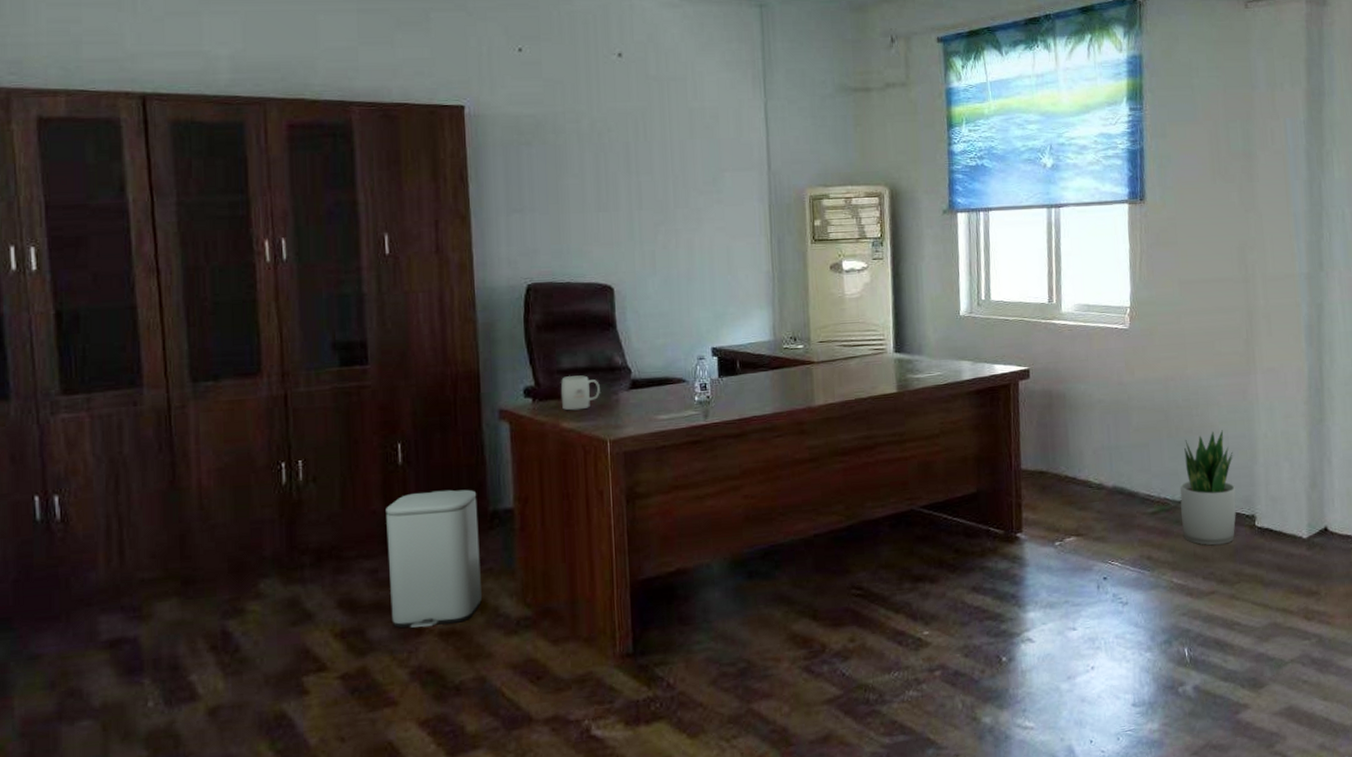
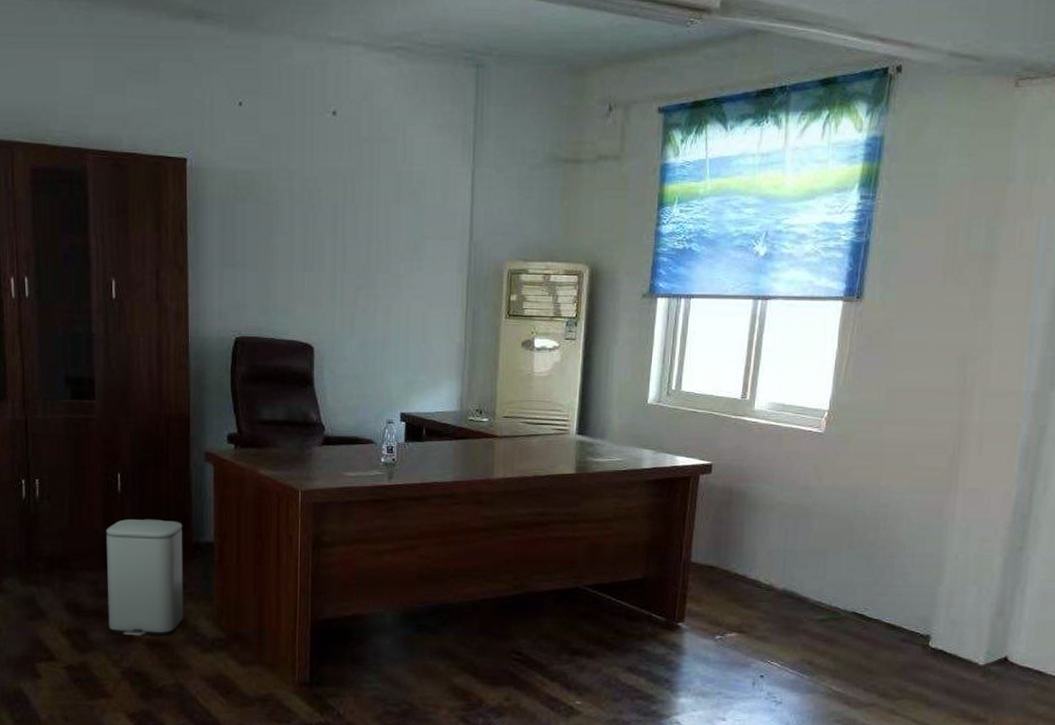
mug: present [560,375,600,411] -> none [260,427,295,460]
planter: present [1180,430,1236,546] -> none [850,546,917,660]

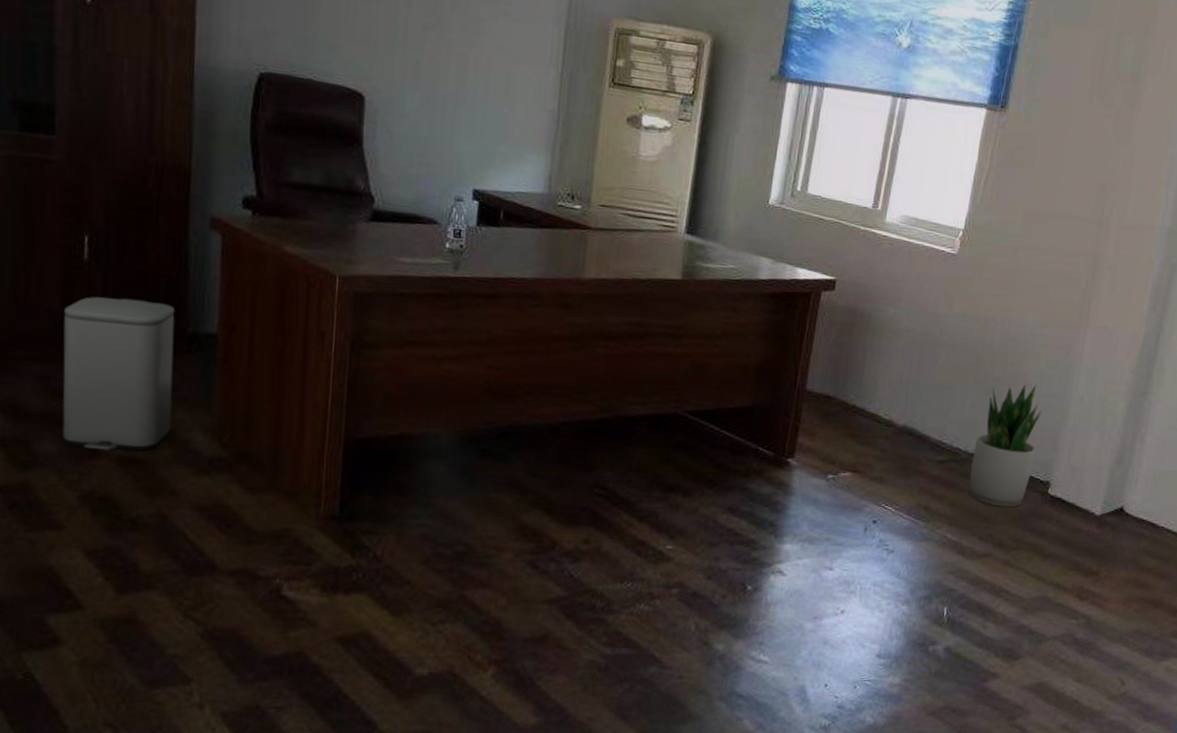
planter: none [850,546,917,660] -> present [968,385,1042,507]

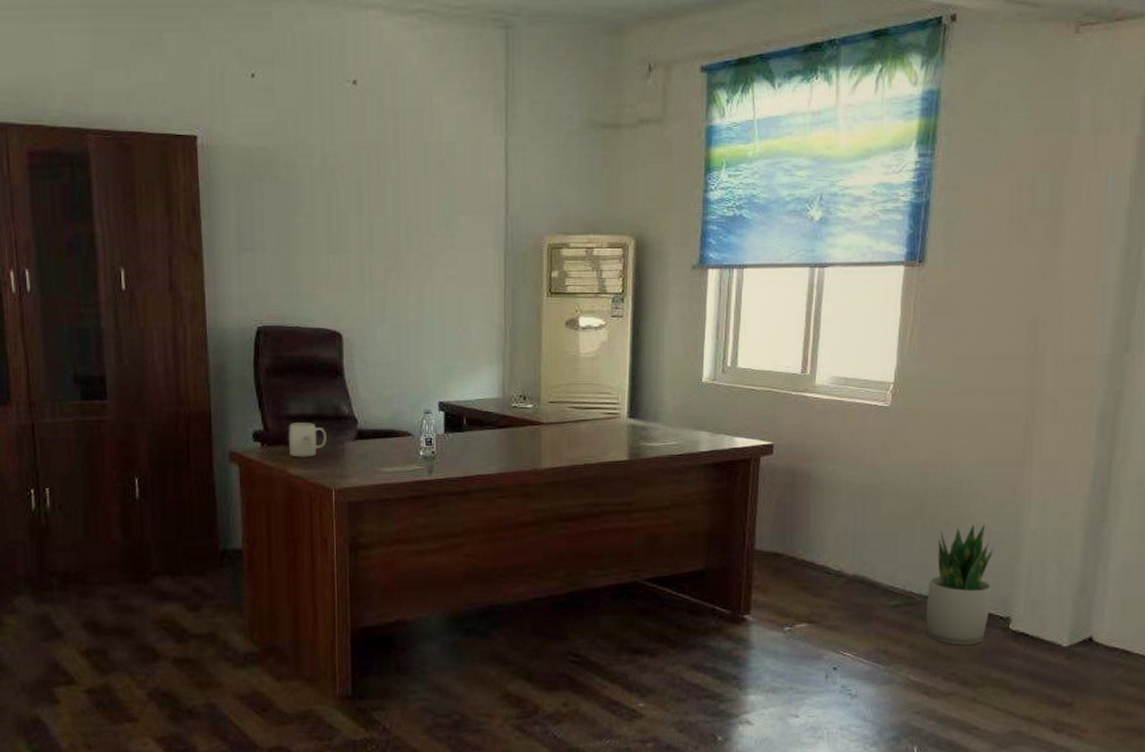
pedal bin: present [62,296,175,451] -> none [125,526,212,654]
mug: none [286,192,335,235] -> present [288,423,327,457]

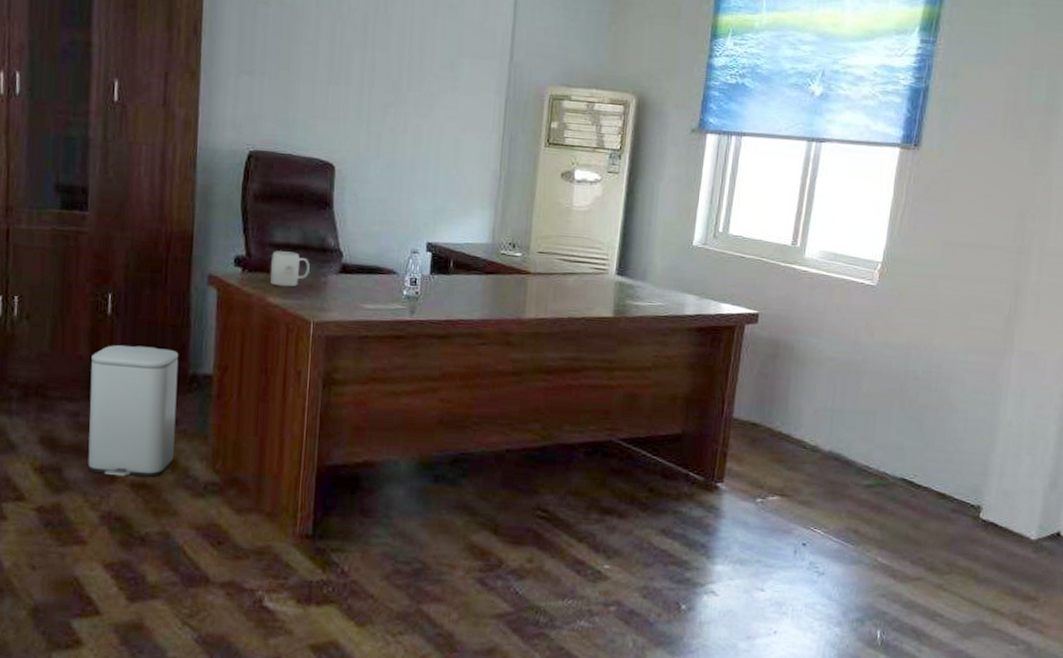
pedal bin: none [125,526,212,654] -> present [88,345,179,477]
planter: present [926,524,994,645] -> none [897,410,969,531]

